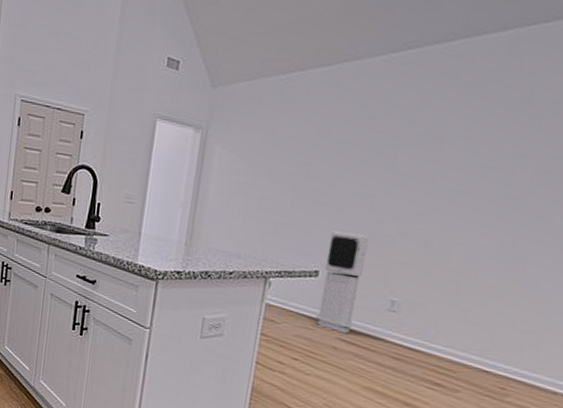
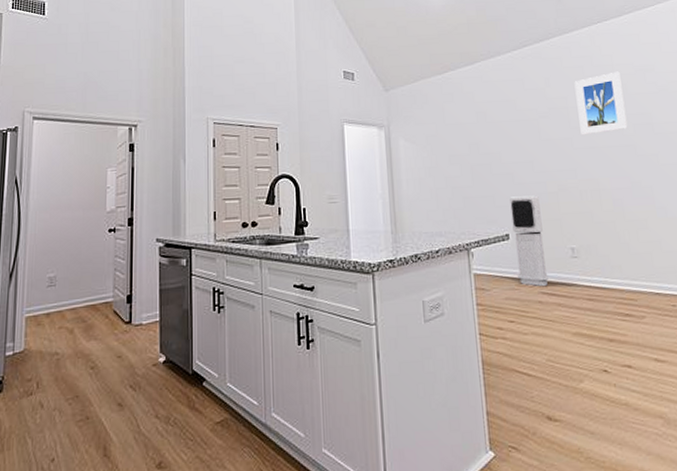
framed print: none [451,96,540,176] -> present [574,71,628,135]

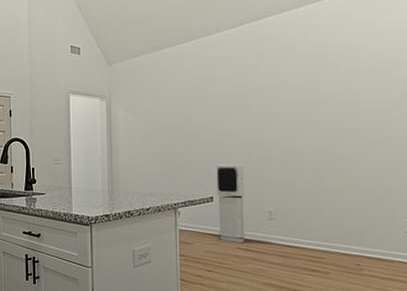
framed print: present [574,71,628,135] -> none [287,50,335,110]

